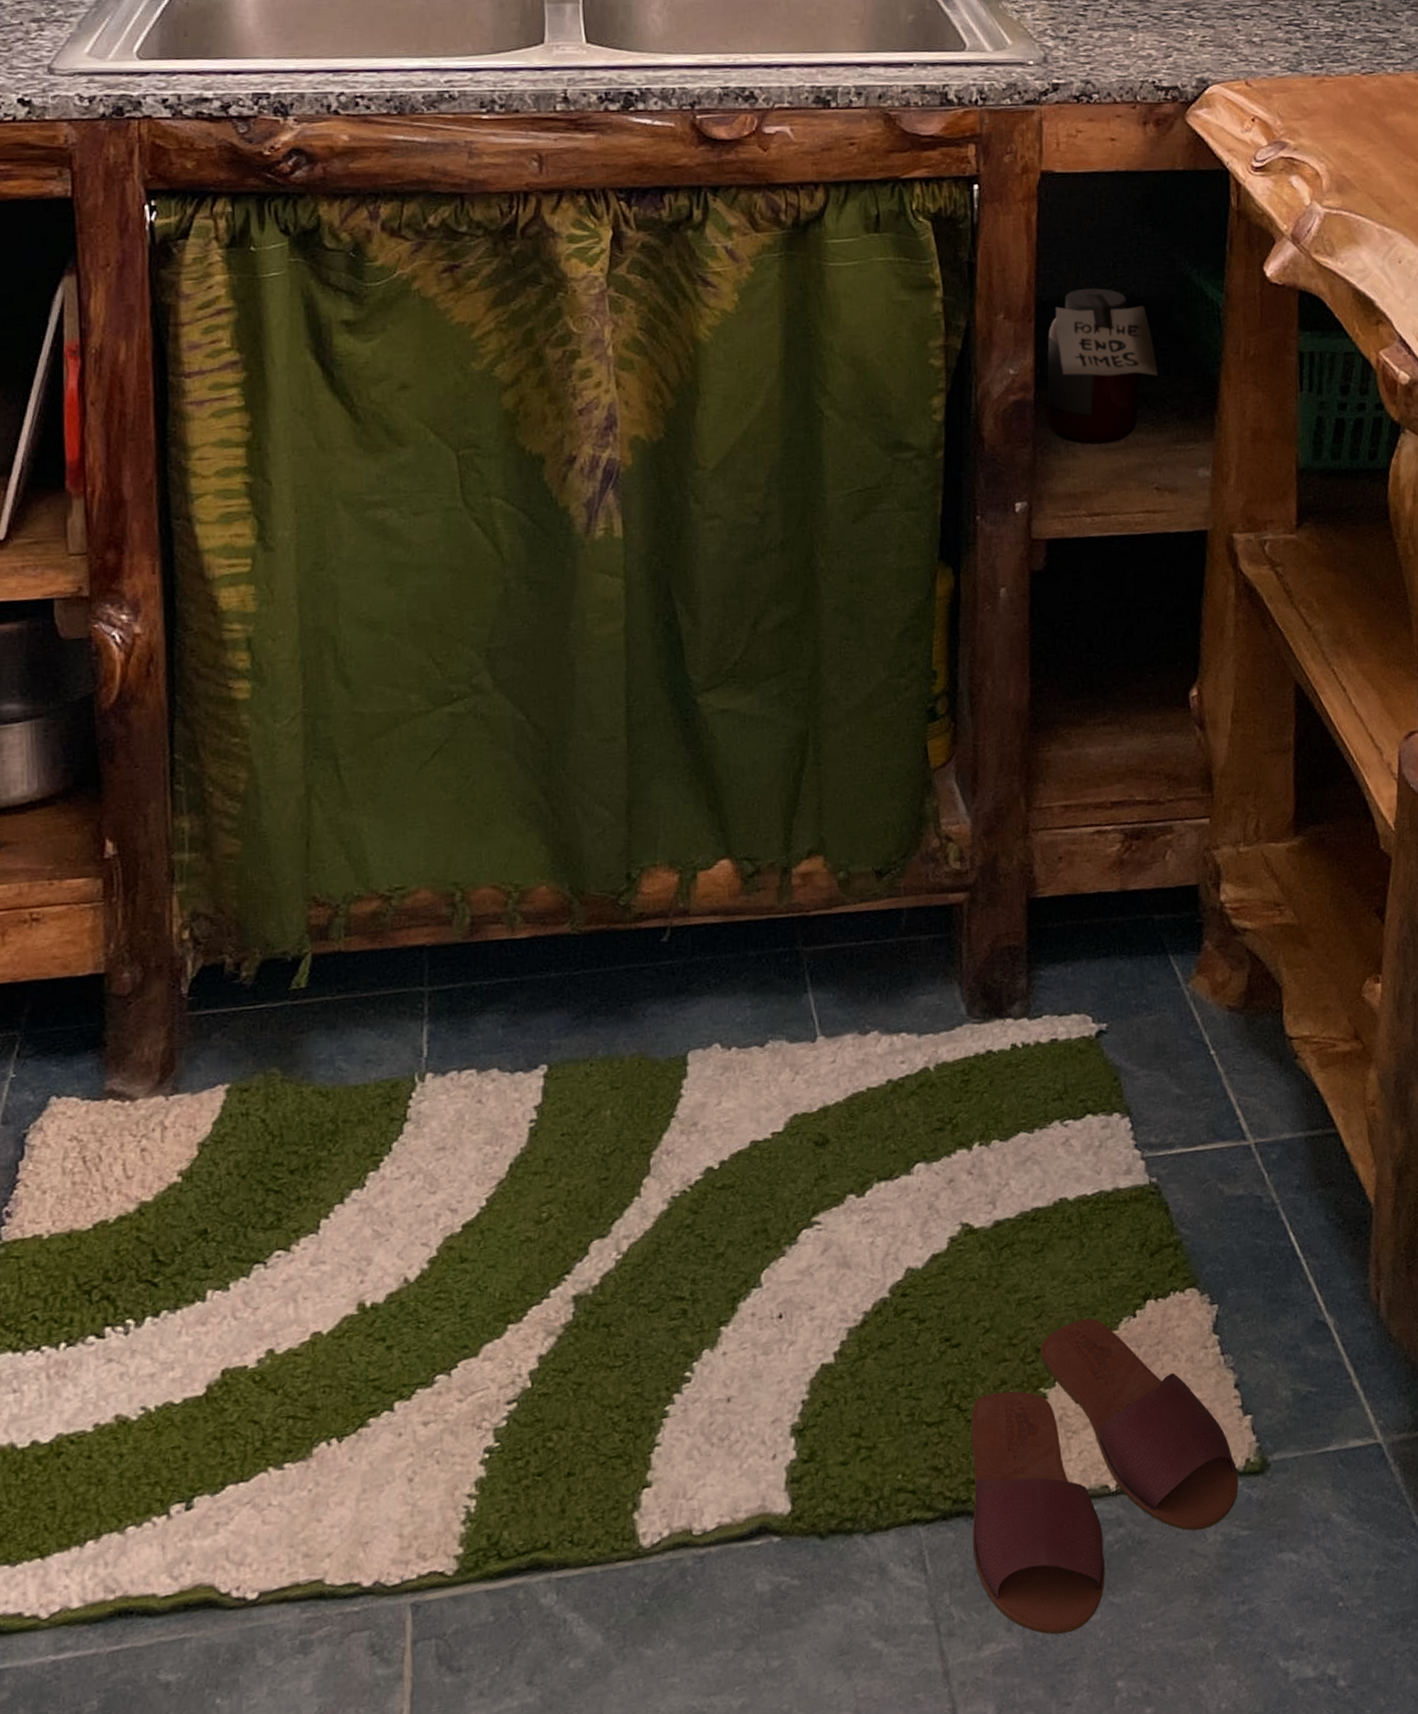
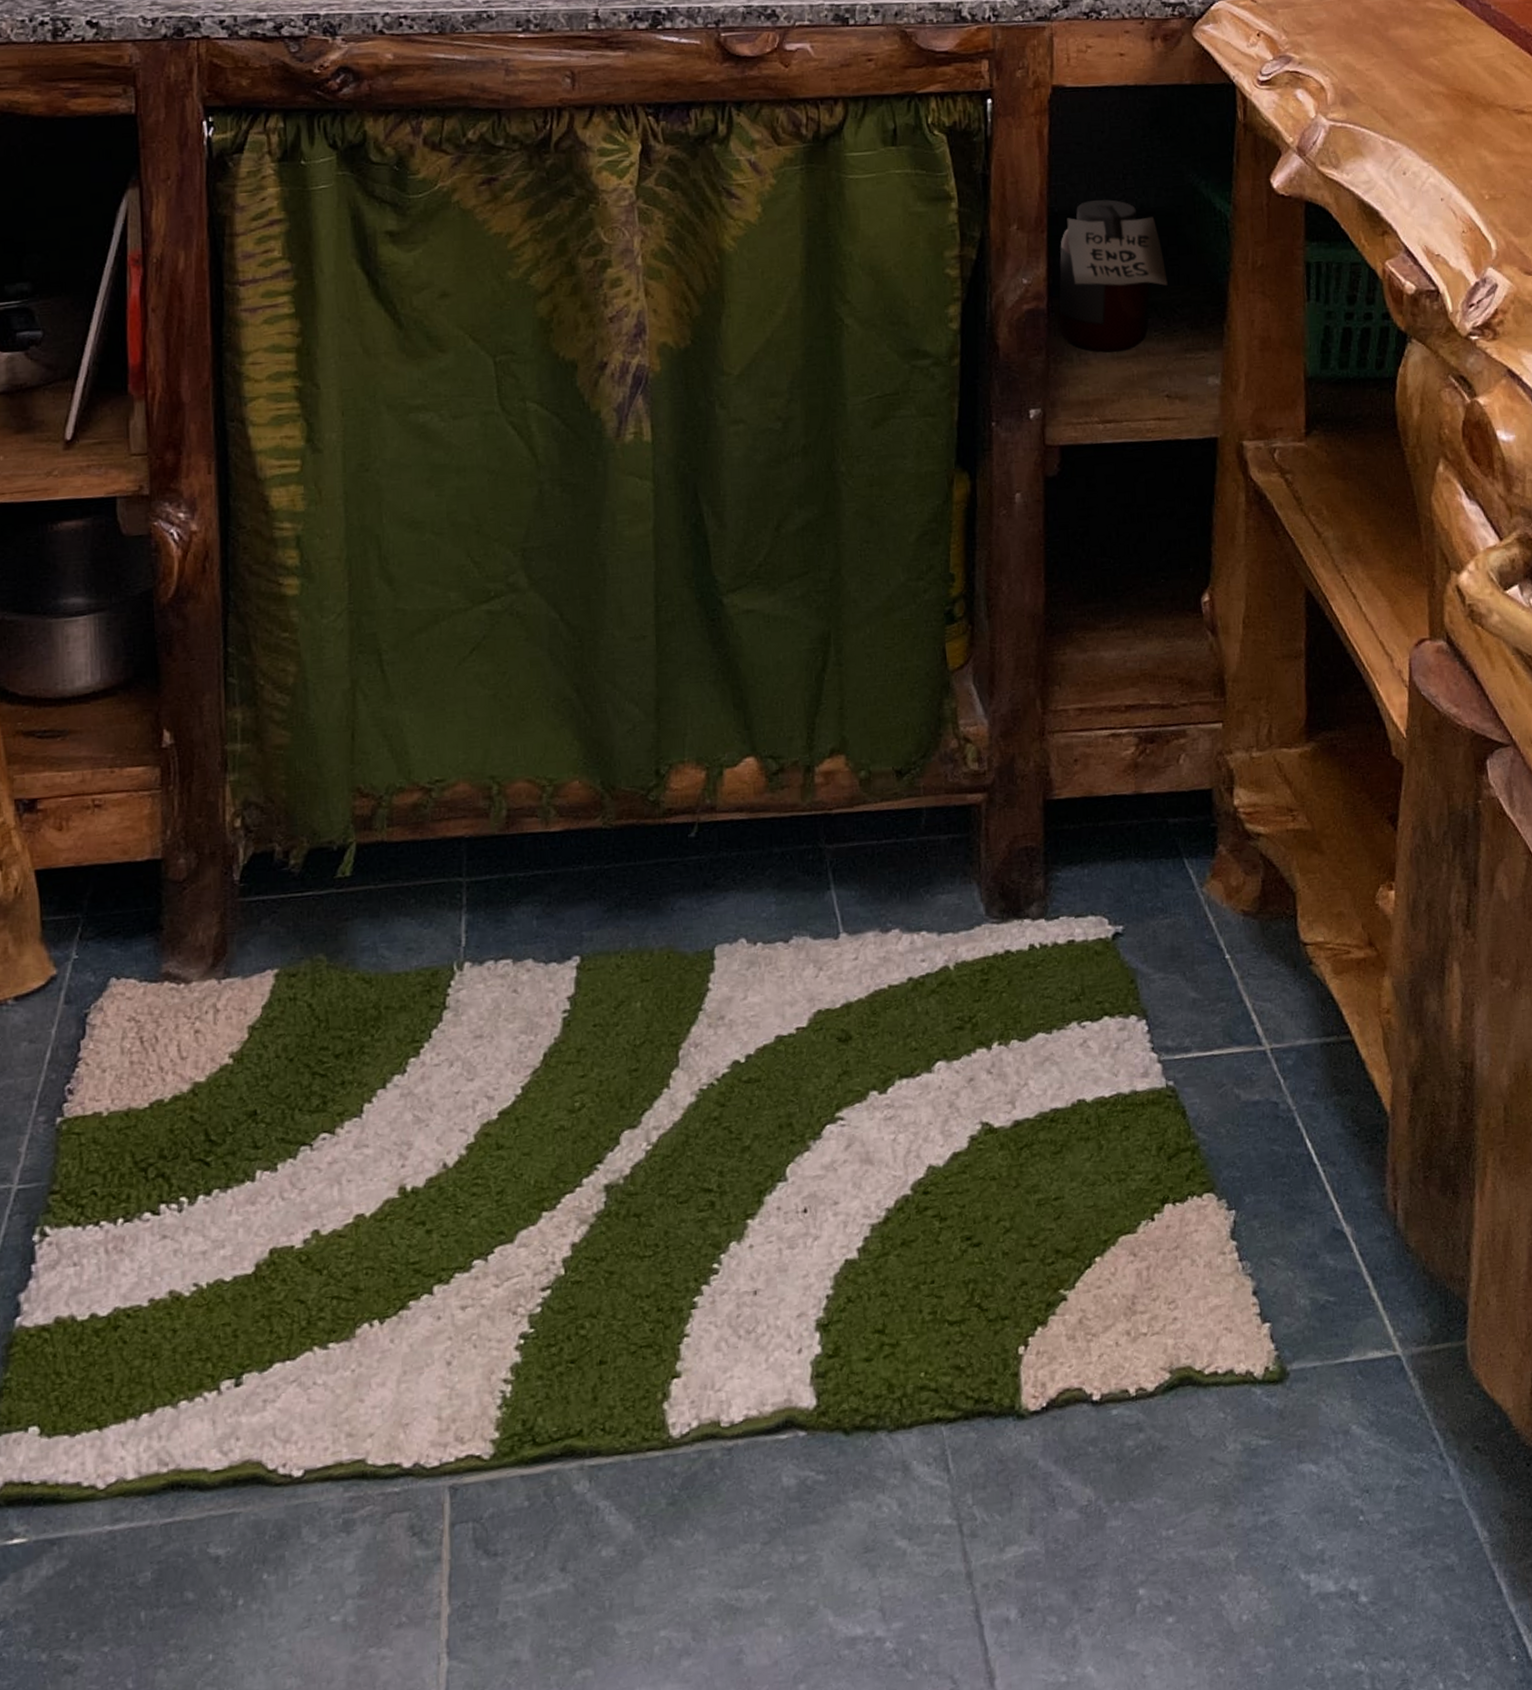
slippers: present [970,1318,1238,1635] -> none [991,1220,1258,1539]

